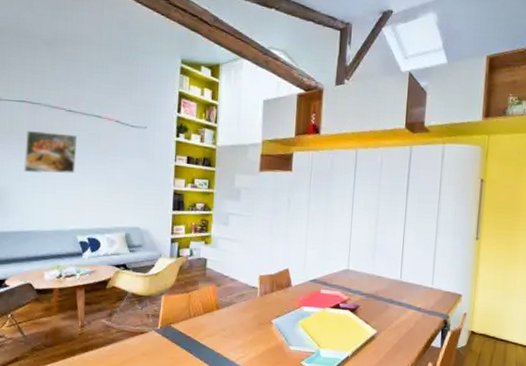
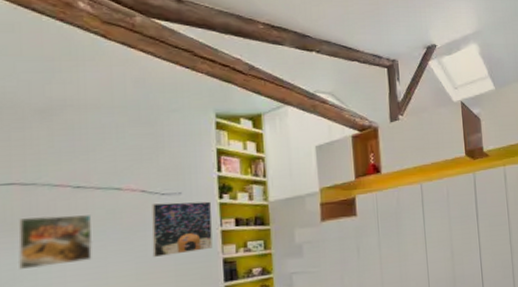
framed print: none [119,134,170,180] -> present [152,201,213,257]

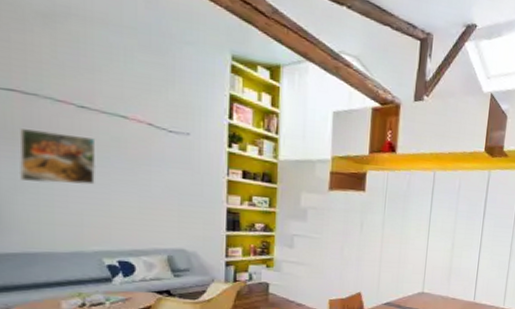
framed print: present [152,201,213,257] -> none [156,140,220,197]

